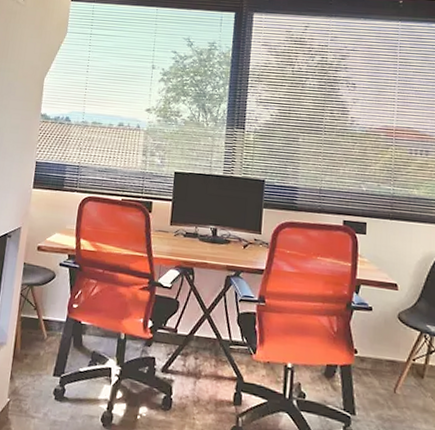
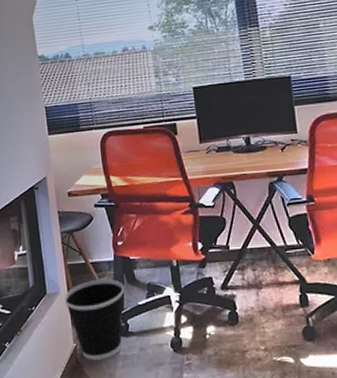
wastebasket: none [8,337,70,421] -> present [64,278,125,361]

